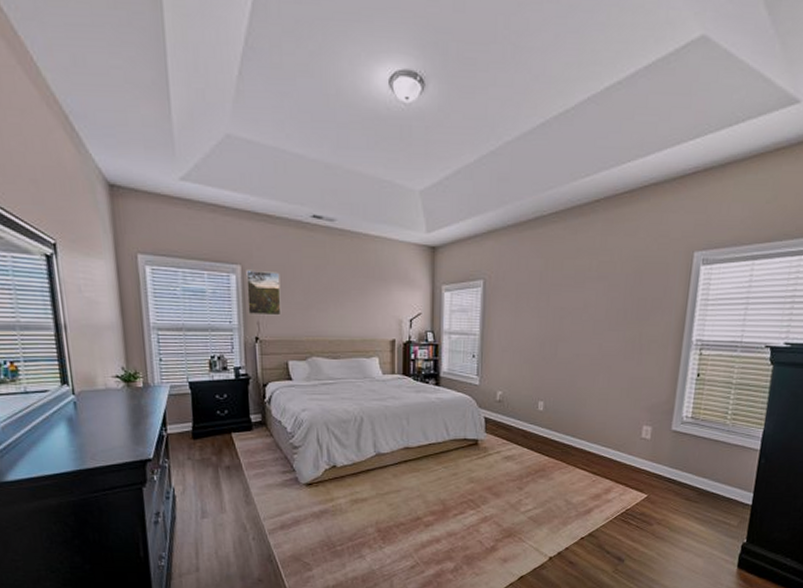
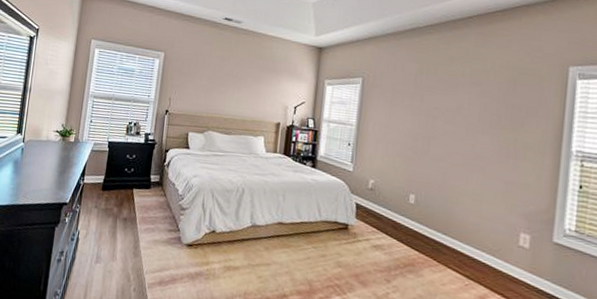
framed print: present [245,269,282,316] -> none [163,56,193,95]

